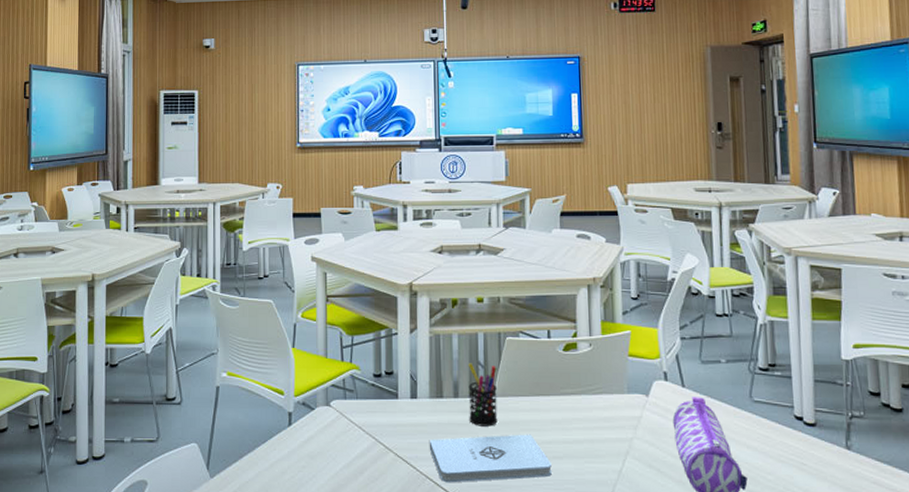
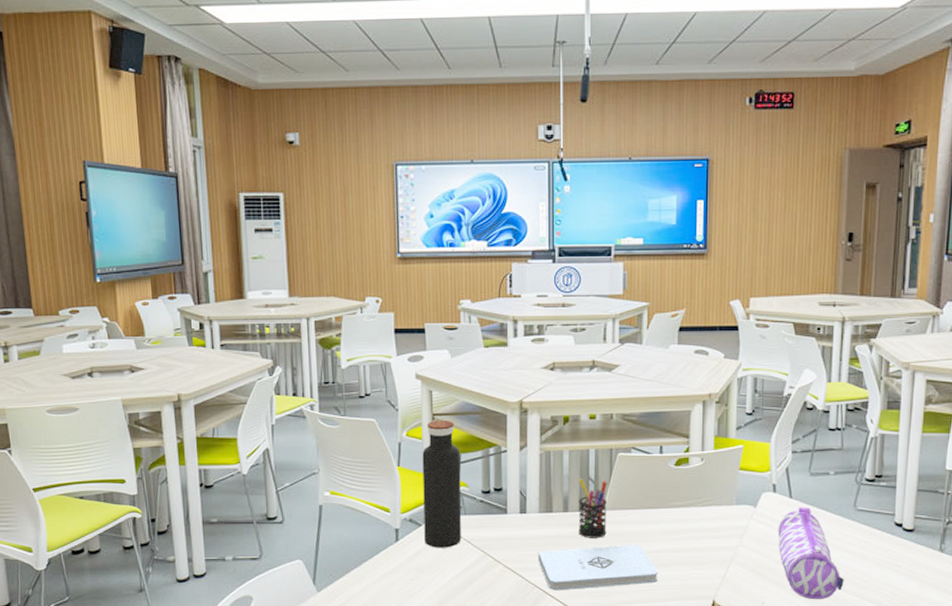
water bottle: none [316,301,354,434] -> present [422,420,462,548]

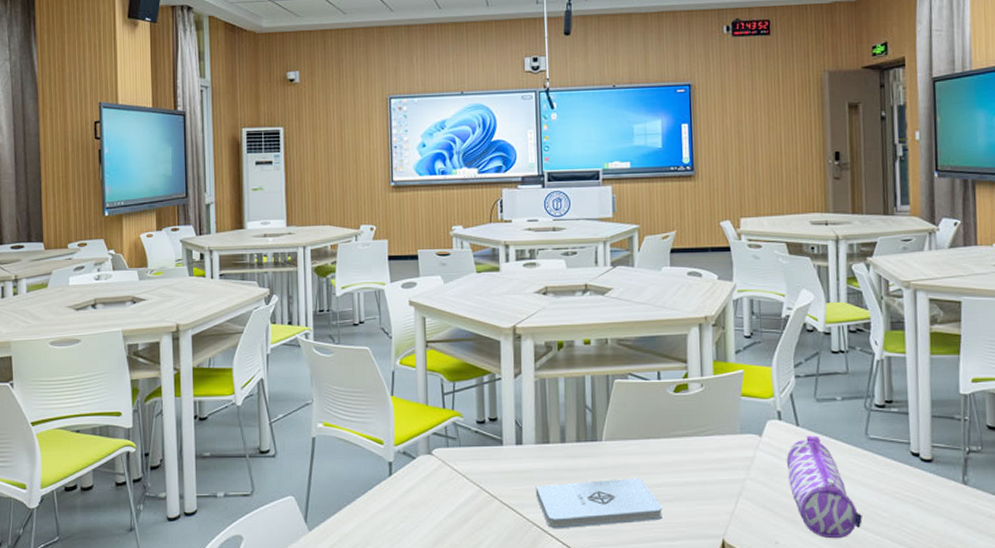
water bottle: present [422,420,462,548] -> none [416,347,456,483]
pen holder: present [578,478,608,538] -> none [575,407,606,471]

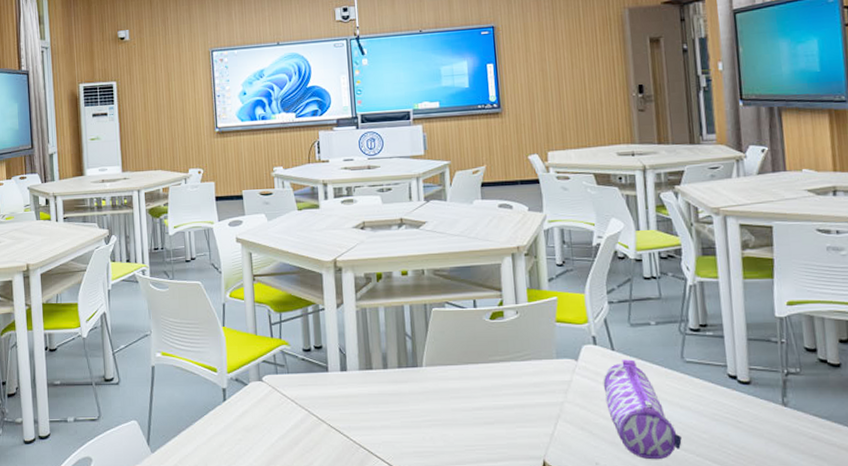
notepad: present [535,478,663,529] -> none [360,401,484,451]

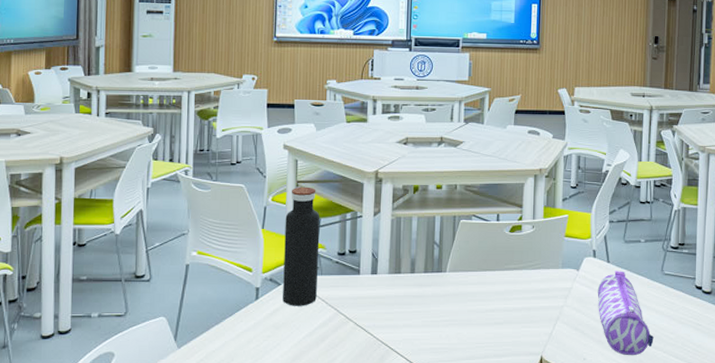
water bottle: none [245,280,286,407] -> present [283,186,320,306]

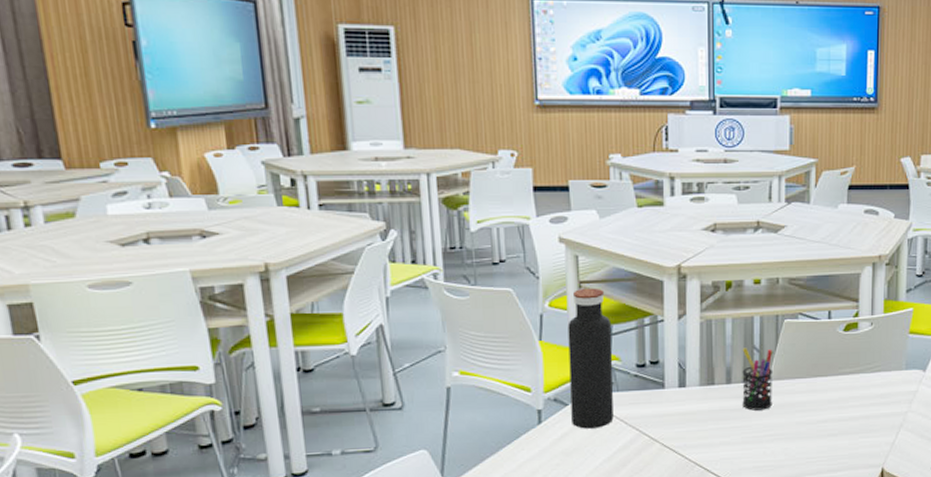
pen holder: none [423,242,451,298] -> present [742,348,774,411]

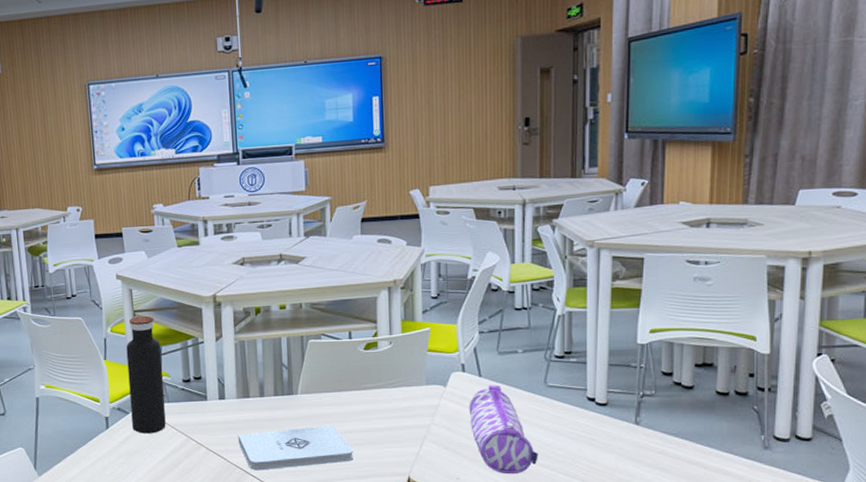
notepad: none [698,415,826,468] -> present [237,425,353,471]
pen holder: present [742,348,774,411] -> none [272,365,302,421]

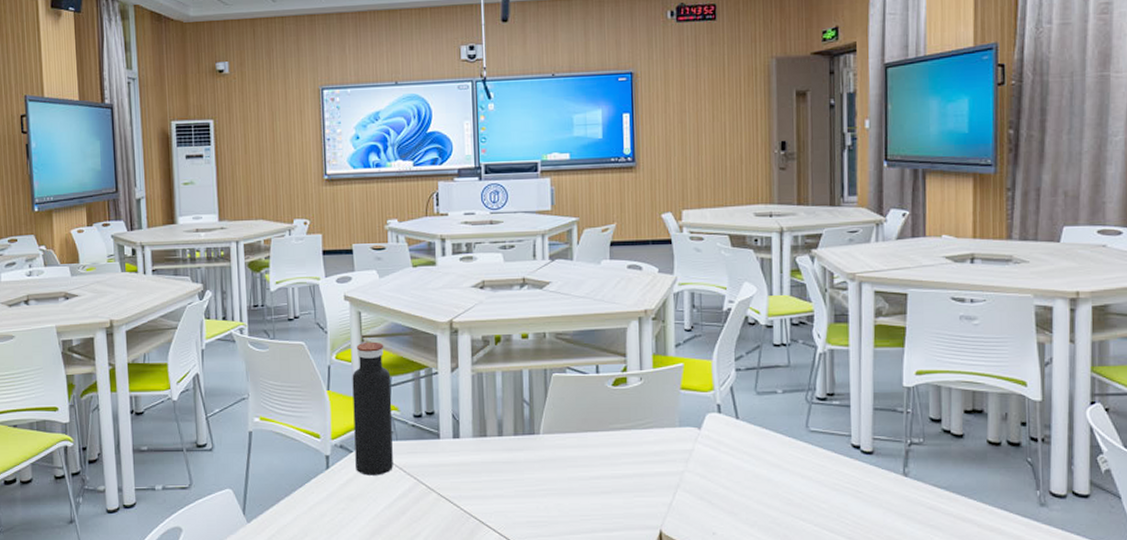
notepad: present [237,425,353,471] -> none [472,470,600,521]
pencil case: present [469,385,538,474] -> none [725,428,801,530]

